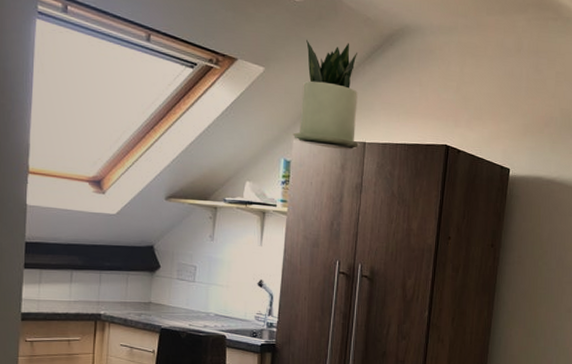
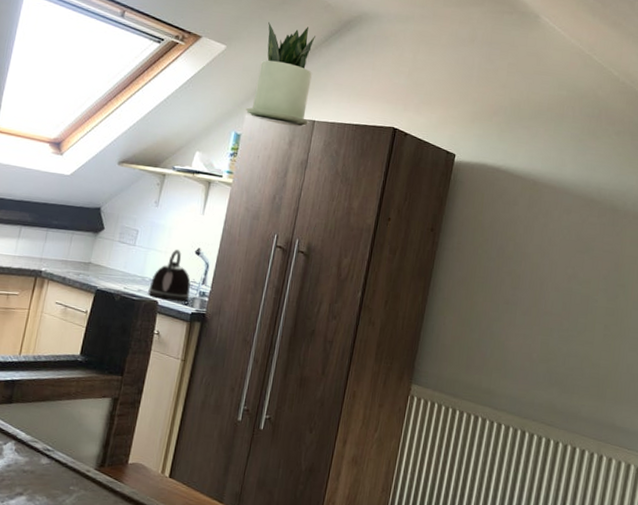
kettle: none [214,283,258,334] -> present [148,250,191,301]

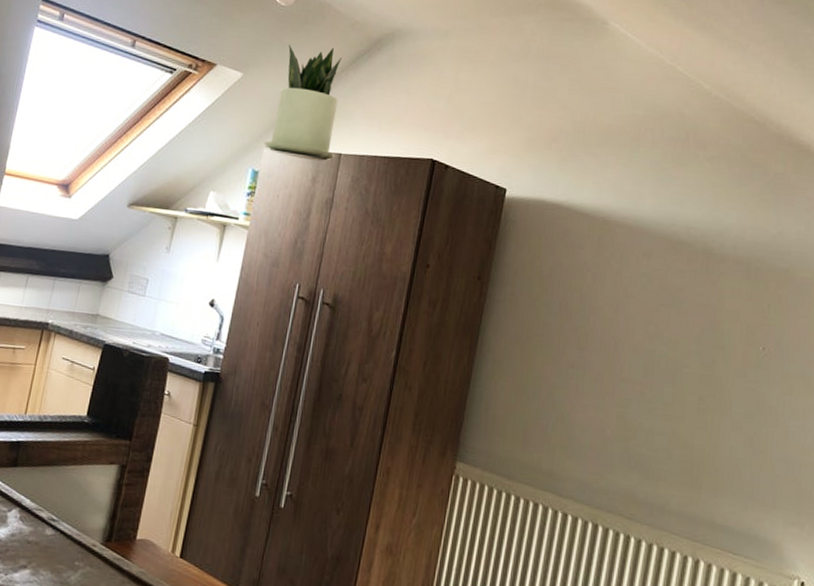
kettle: present [148,250,191,301] -> none [158,301,204,359]

